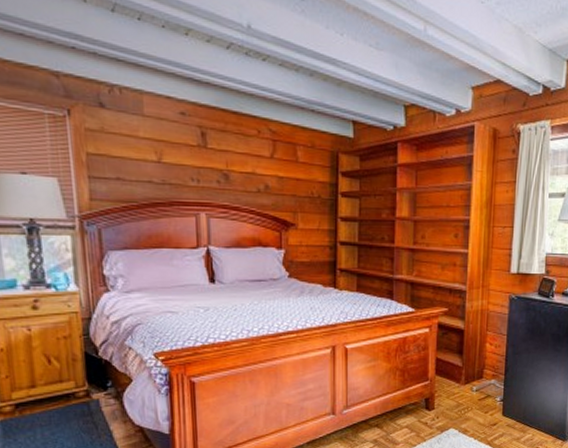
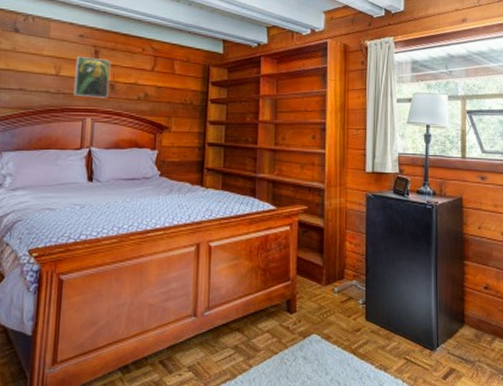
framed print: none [179,139,223,190] -> present [74,57,111,98]

